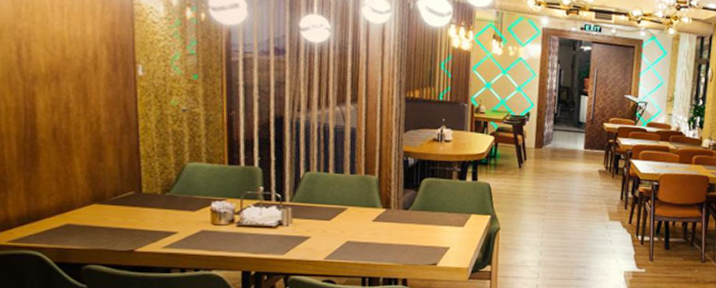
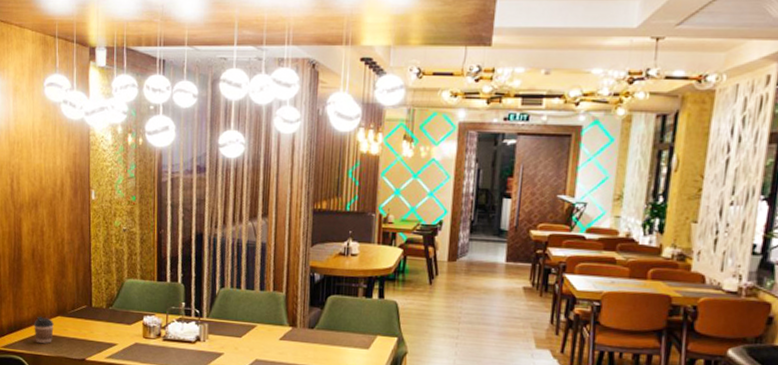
coffee cup: none [58,204,88,236] -> present [34,316,54,344]

